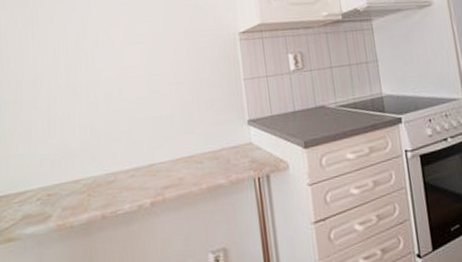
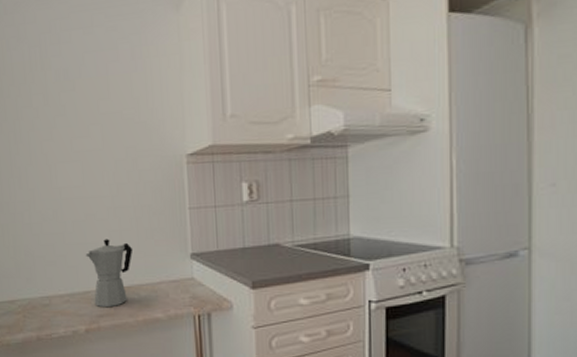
moka pot: none [149,112,195,179] -> present [85,239,133,308]

